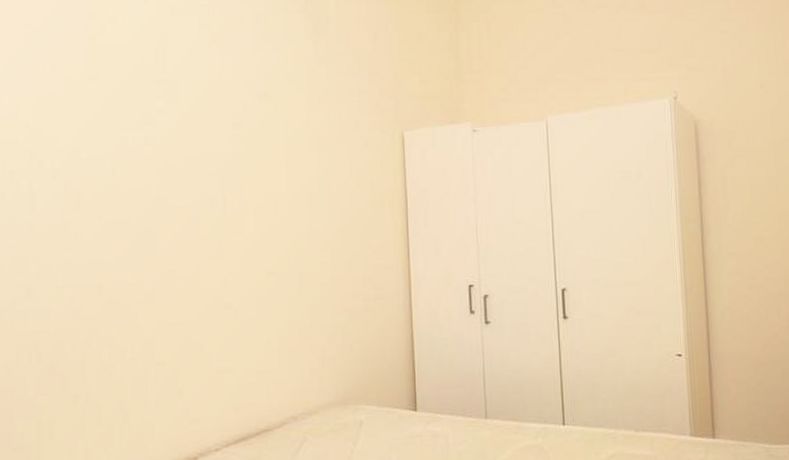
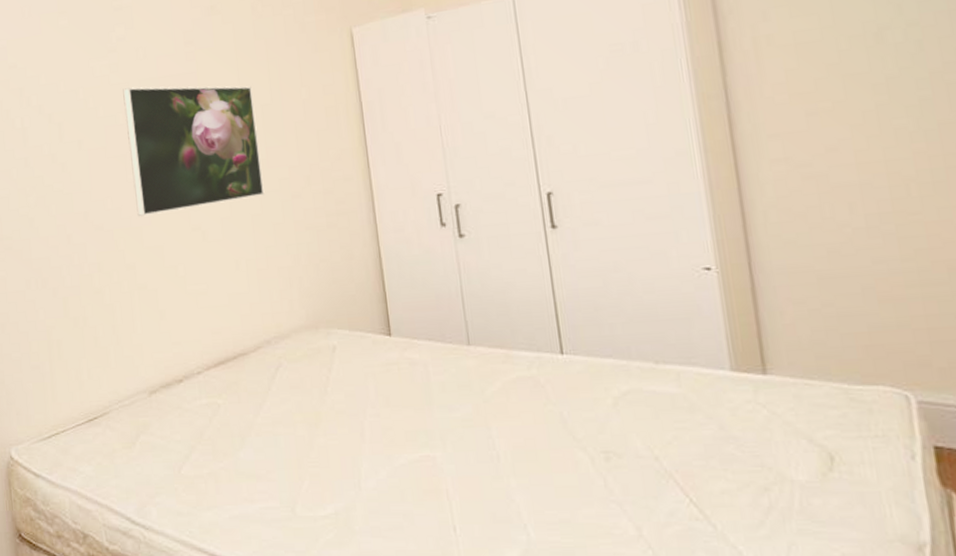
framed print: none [158,162,304,293] -> present [123,86,265,217]

